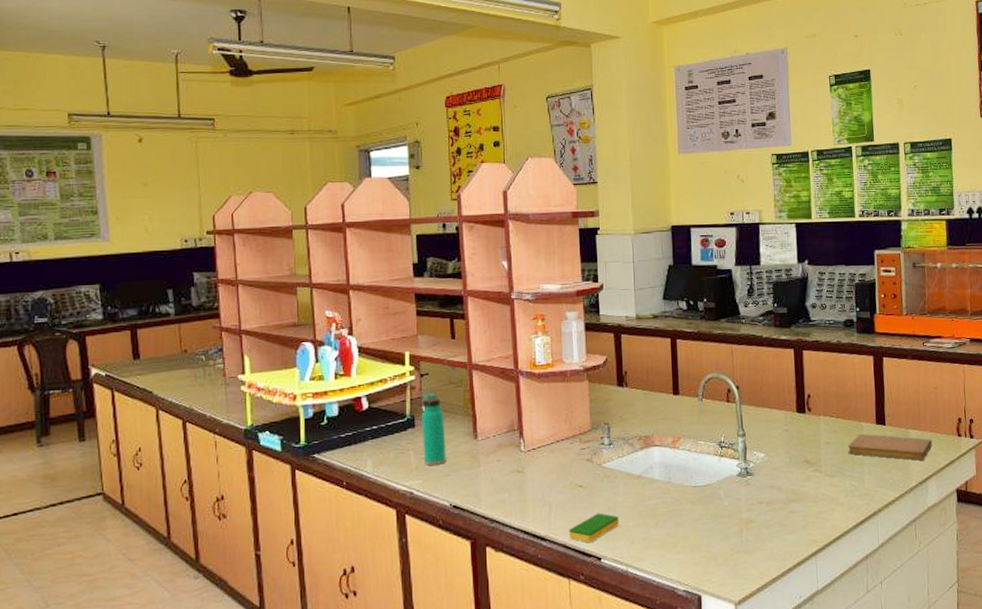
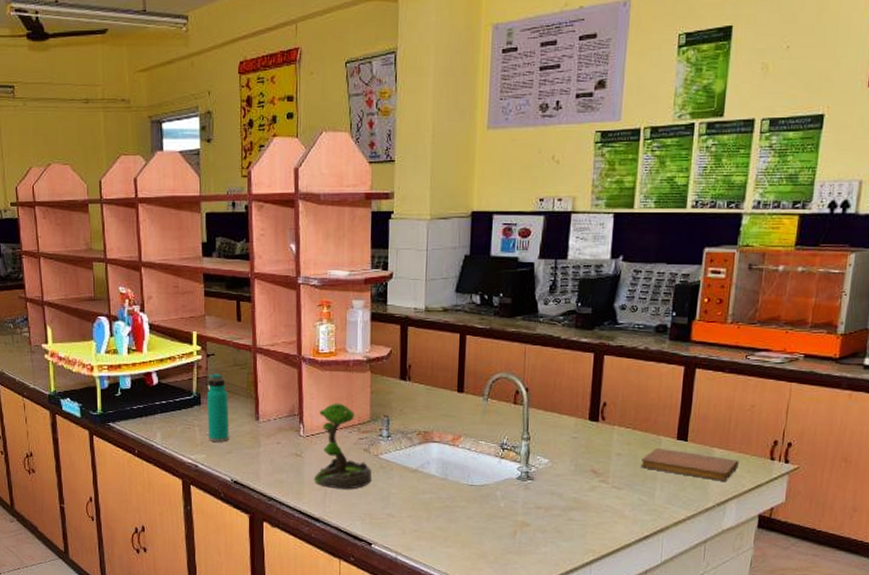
plant: none [538,414,596,503] -> present [314,403,372,489]
dish sponge: present [568,513,619,543] -> none [342,501,392,529]

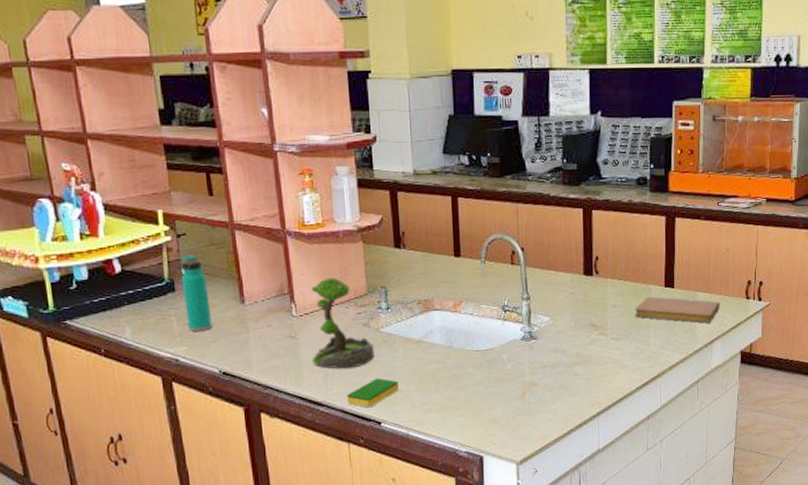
dish sponge: none [342,501,392,529] -> present [346,378,399,408]

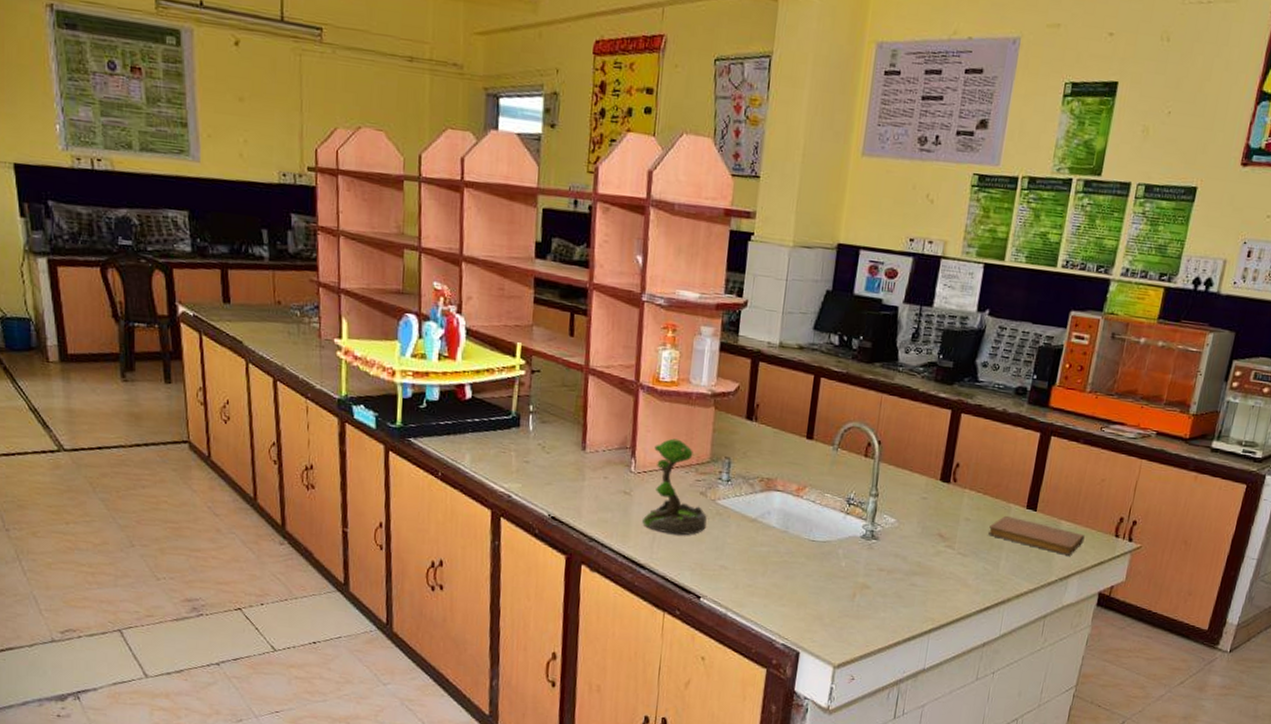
water bottle: present [181,254,213,331] -> none [526,392,553,472]
dish sponge: present [346,378,399,408] -> none [669,550,726,580]

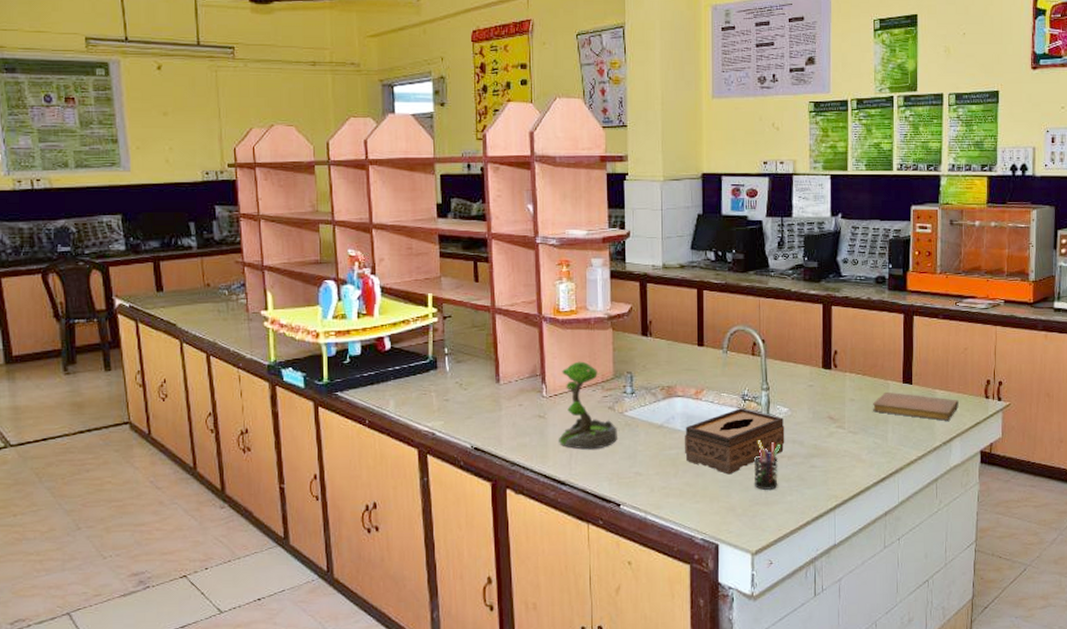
tissue box: none [777,512,889,581] -> present [685,408,785,475]
pen holder: none [846,549,882,603] -> present [753,440,781,490]

